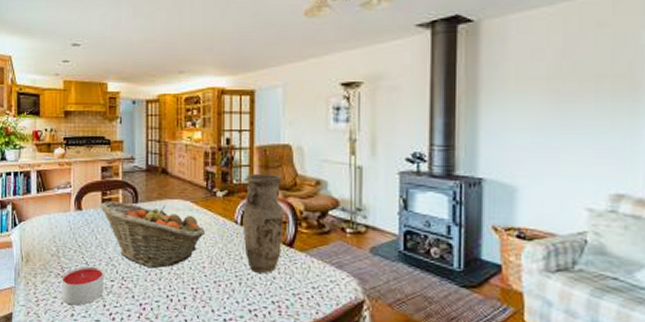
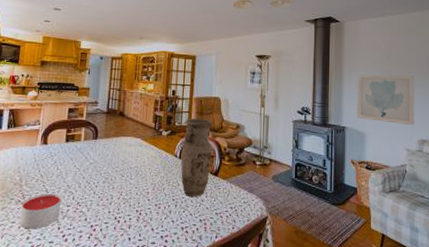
fruit basket: present [100,201,205,269] -> none [64,137,151,195]
wall art: none [502,95,606,174] -> present [357,74,415,126]

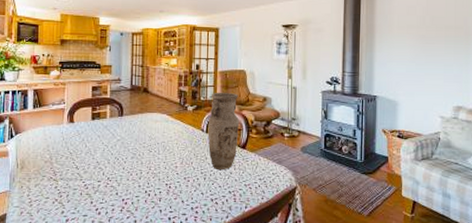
candle: present [19,193,62,229] -> none [53,170,92,204]
wall art: present [357,74,415,126] -> none [389,39,452,92]

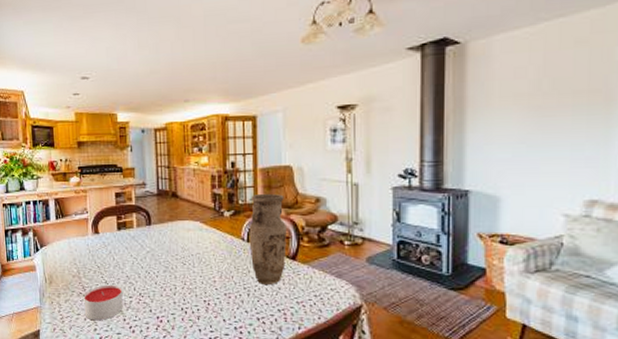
candle: none [53,170,92,204] -> present [83,284,123,321]

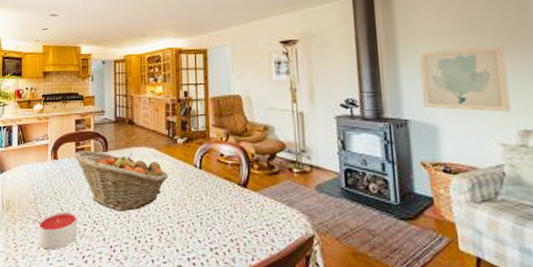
fruit basket: none [115,225,214,285] -> present [74,151,168,212]
vase: present [249,193,288,284] -> none [201,121,238,213]
wall art: none [486,109,583,182] -> present [418,46,511,112]

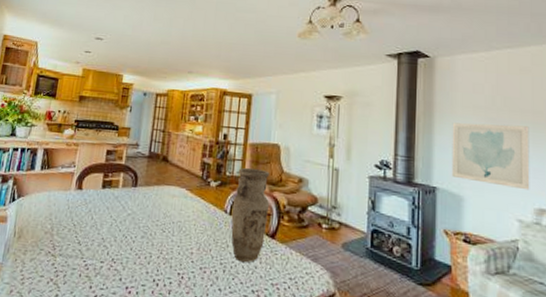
candle: present [38,211,77,250] -> none [48,245,95,286]
fruit basket: present [74,151,168,212] -> none [100,183,196,252]
vase: none [201,121,238,213] -> present [231,167,270,262]

